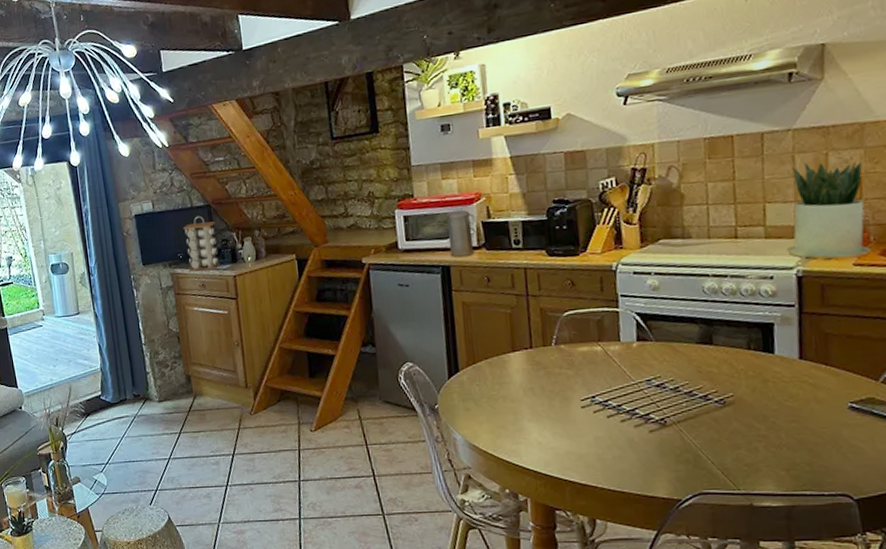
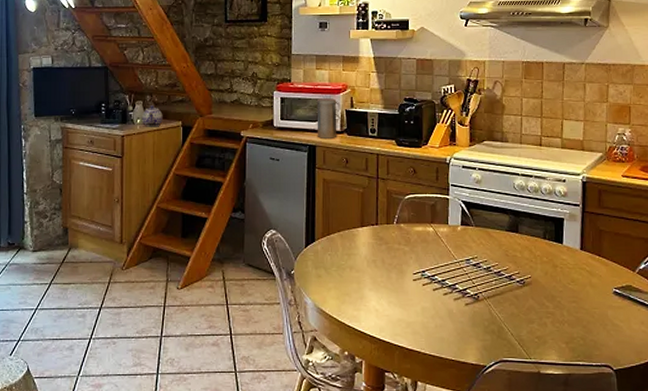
spice rack: present [183,215,221,272] -> none [79,76,111,129]
teapot: none [251,240,275,264] -> present [141,105,163,127]
planter: present [787,161,871,260] -> none [576,91,634,170]

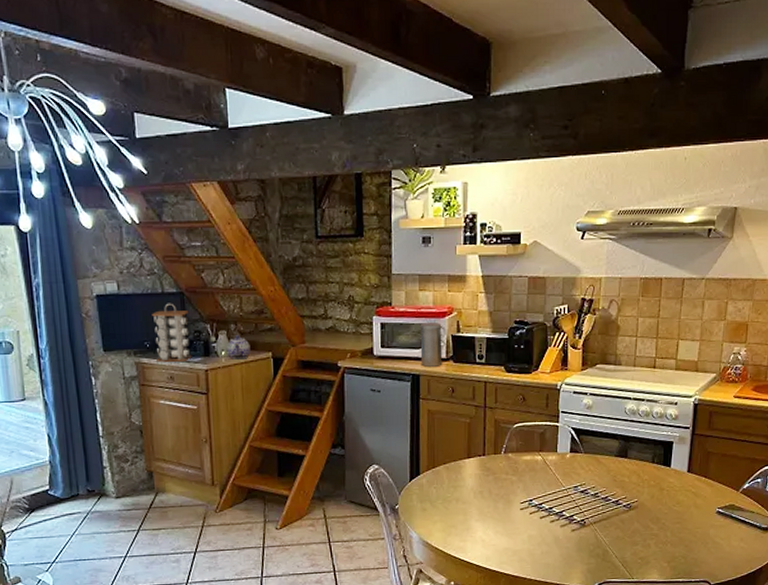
spice rack: none [79,76,111,129] -> present [152,303,192,363]

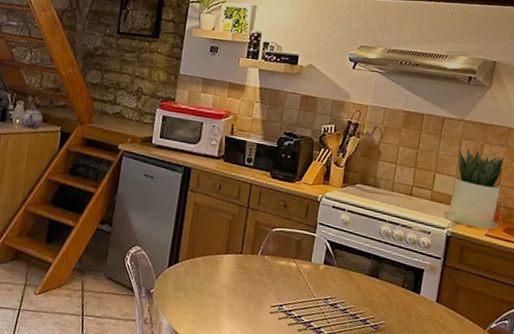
canister: present [420,322,443,368] -> none [193,121,218,164]
planter: none [690,308,749,391] -> present [443,148,504,230]

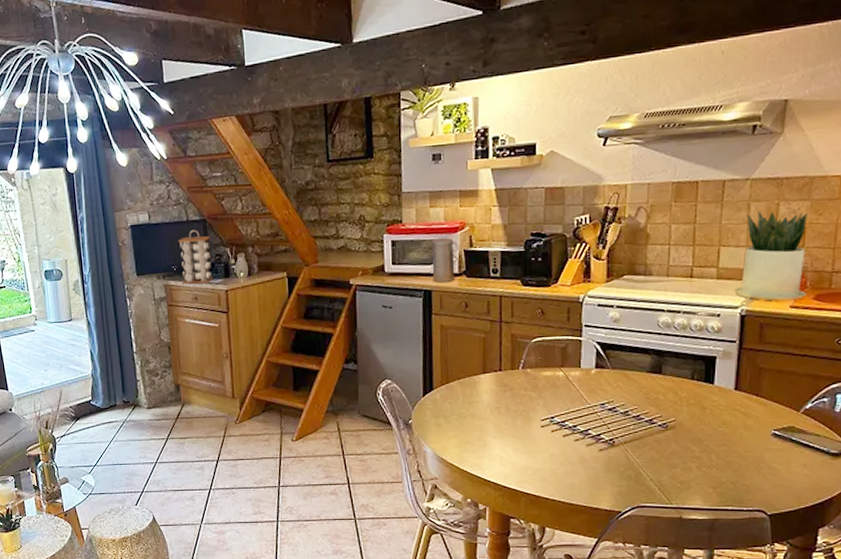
teapot: present [20,107,43,130] -> none [244,257,267,280]
canister: none [193,121,218,164] -> present [431,238,455,284]

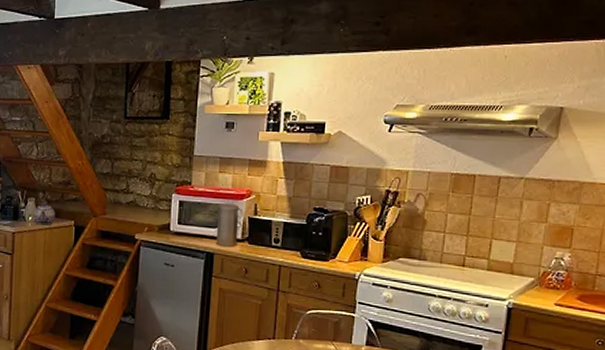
teapot: none [244,257,267,280] -> present [33,203,55,225]
planter: present [735,211,807,301] -> none [503,209,575,298]

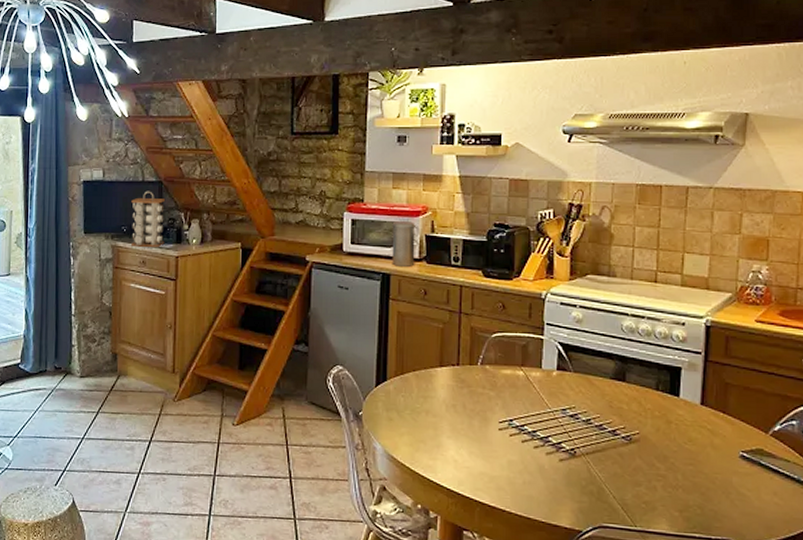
teapot: present [33,203,55,225] -> none [197,224,221,248]

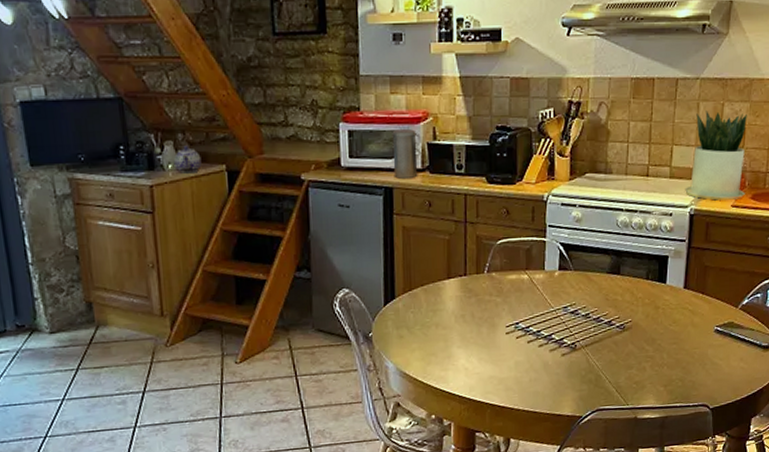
spice rack: present [131,191,166,248] -> none [86,110,134,179]
teapot: none [197,224,221,248] -> present [173,146,202,174]
planter: none [699,220,772,314] -> present [685,110,747,201]

